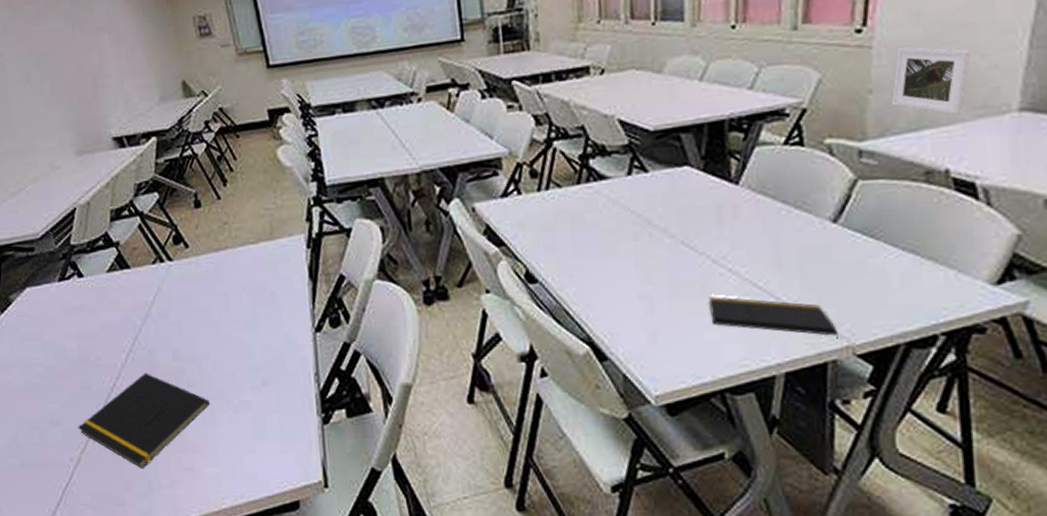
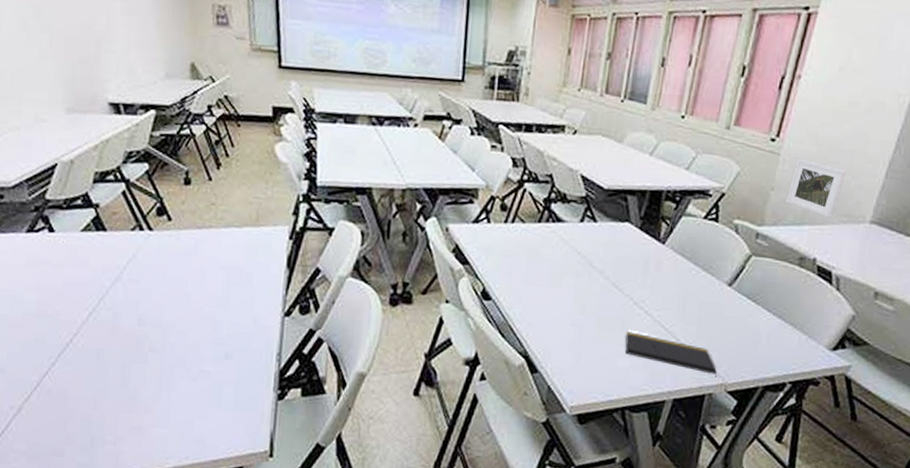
notepad: present [78,373,211,468] -> none [24,333,170,423]

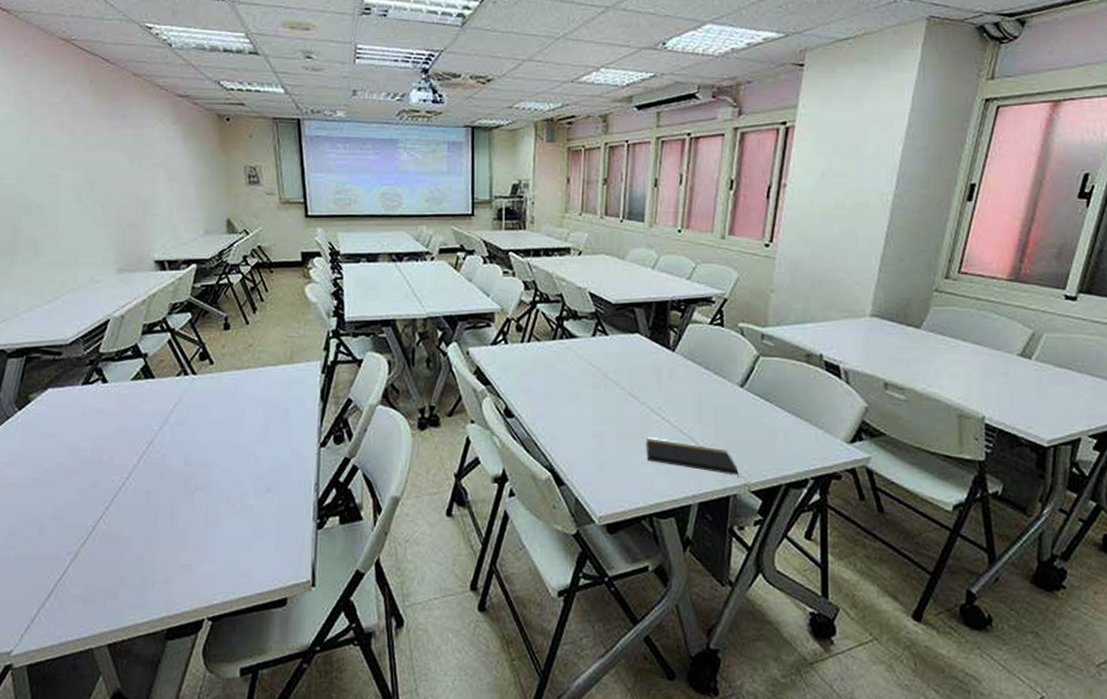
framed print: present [786,158,846,218] -> none [786,260,840,315]

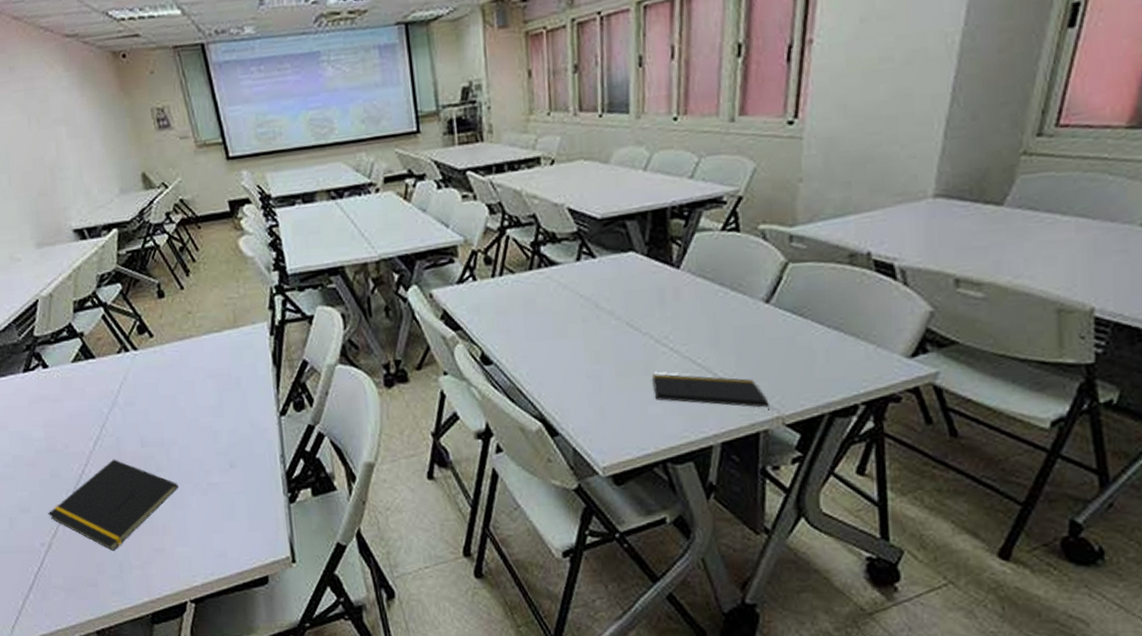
notepad: none [80,474,215,564] -> present [48,459,180,551]

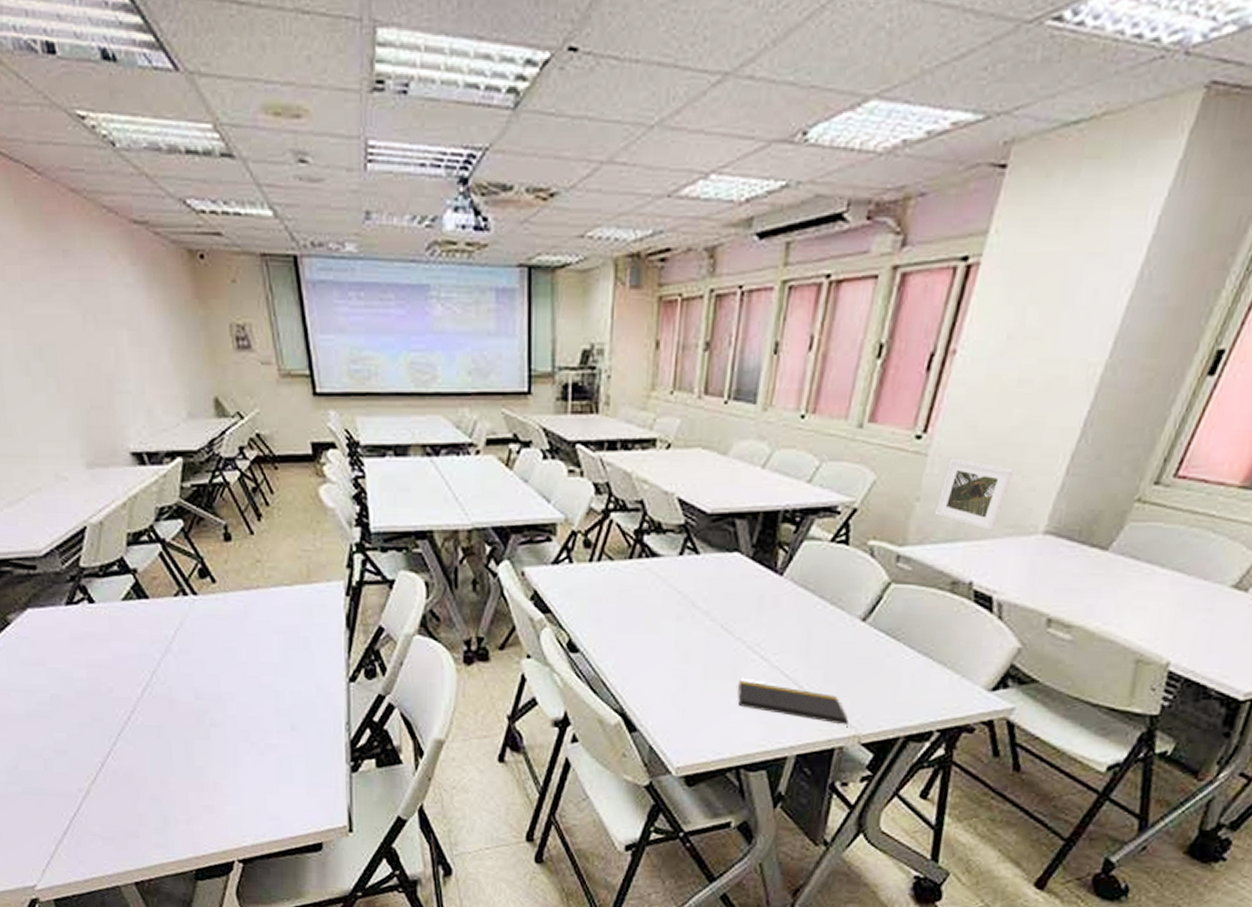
notepad: present [48,459,180,551] -> none [87,708,234,803]
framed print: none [819,137,891,201] -> present [934,458,1014,531]

